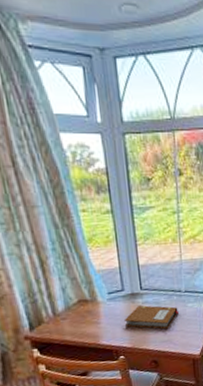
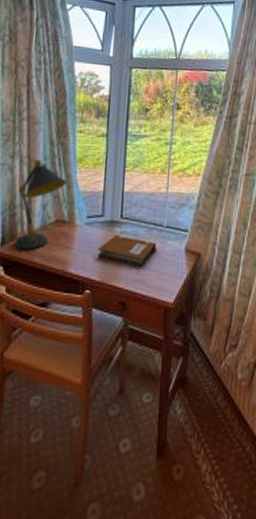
desk lamp: none [32,244,82,332] -> present [15,159,68,250]

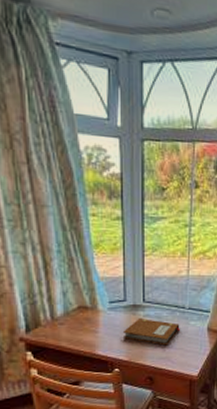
desk lamp: present [15,159,68,250] -> none [34,245,86,336]

